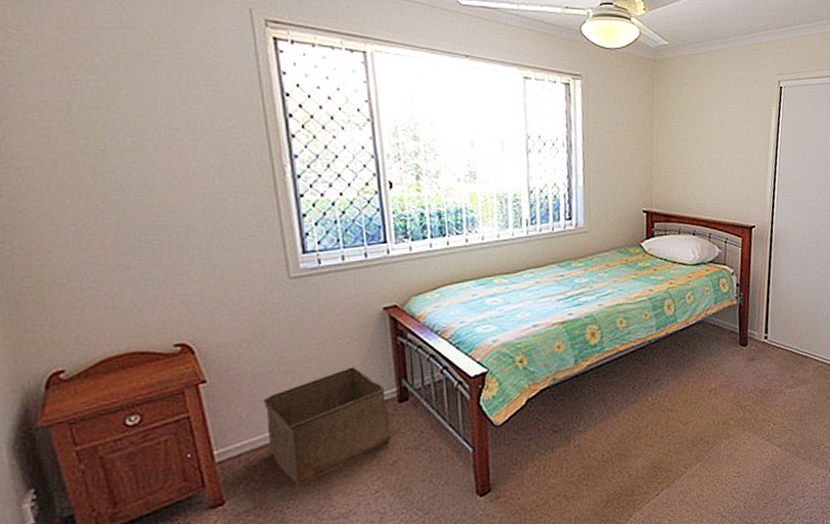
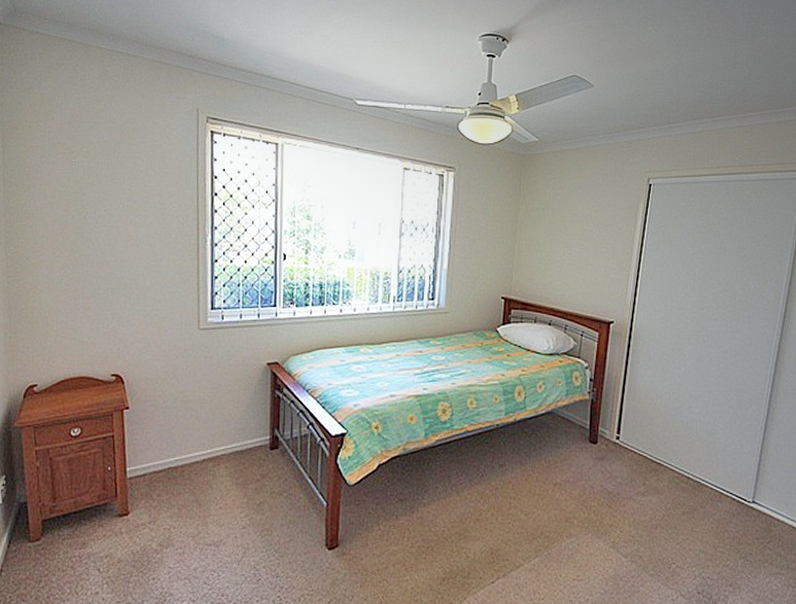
storage bin: present [263,367,391,485] -> none [167,412,261,509]

